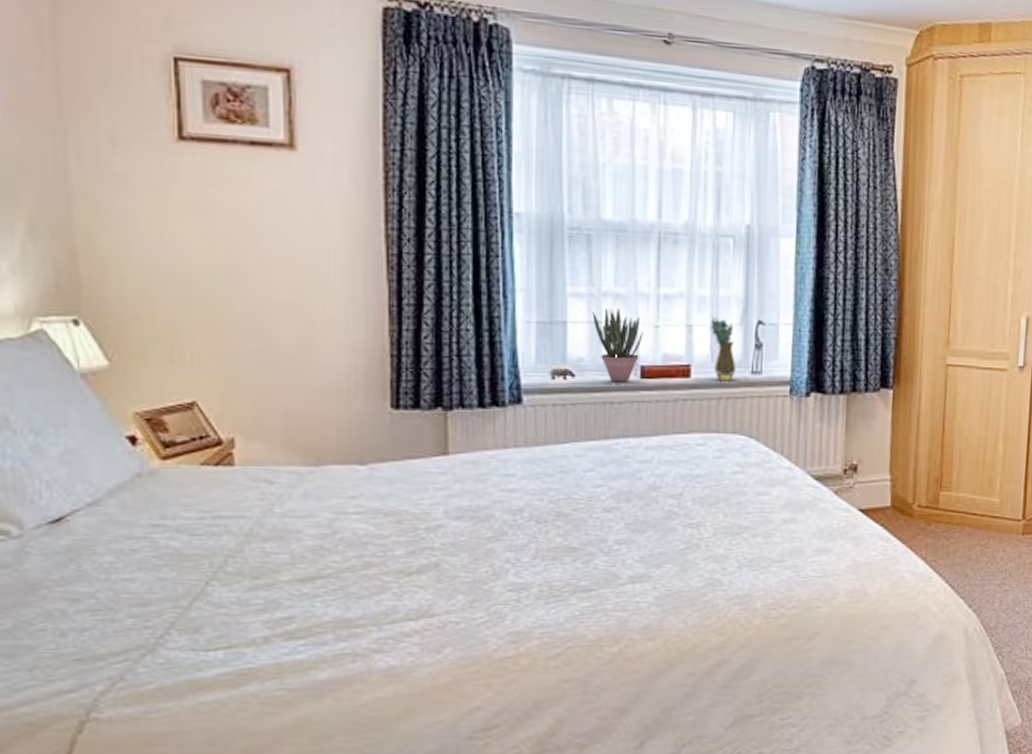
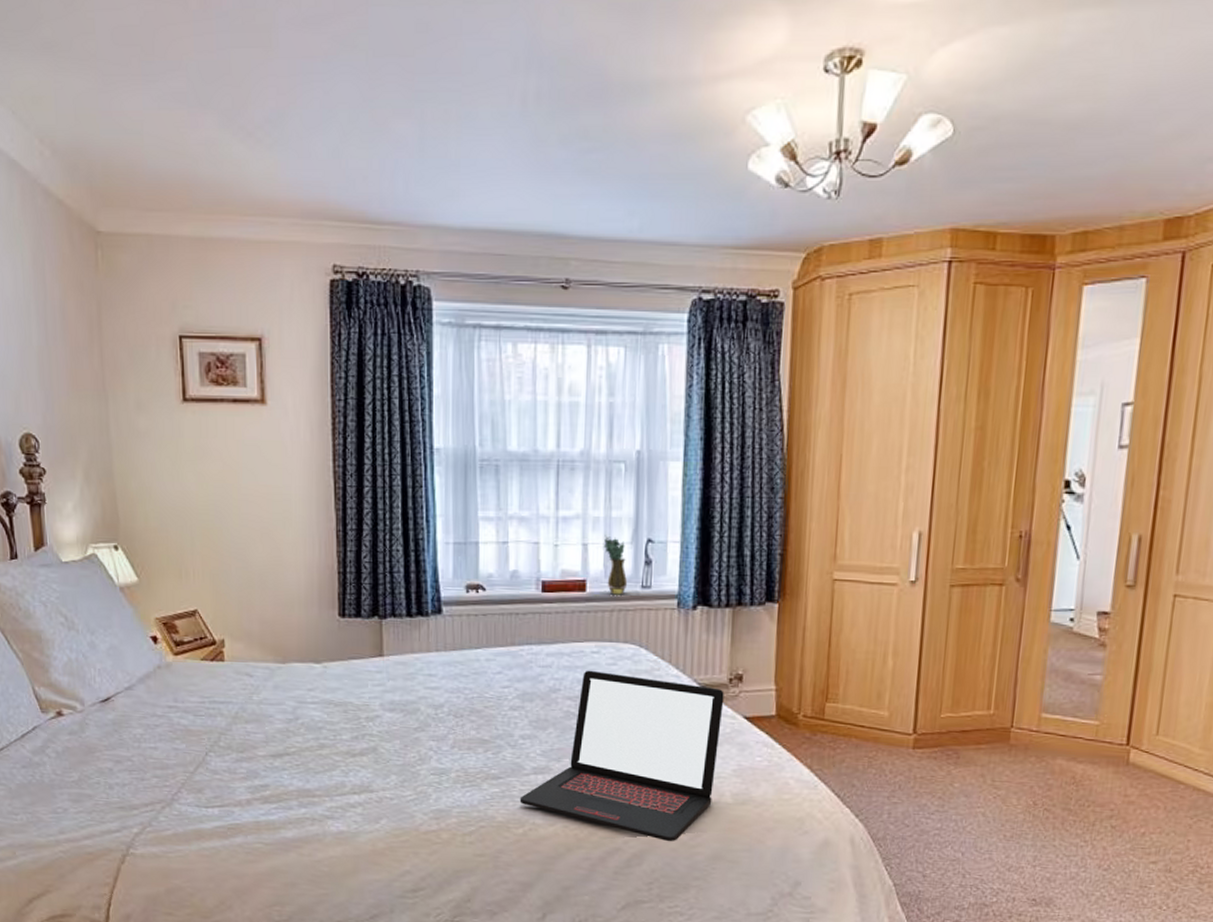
potted plant: present [592,307,643,383] -> none [500,529,544,596]
laptop: none [614,464,839,648] -> present [519,670,724,842]

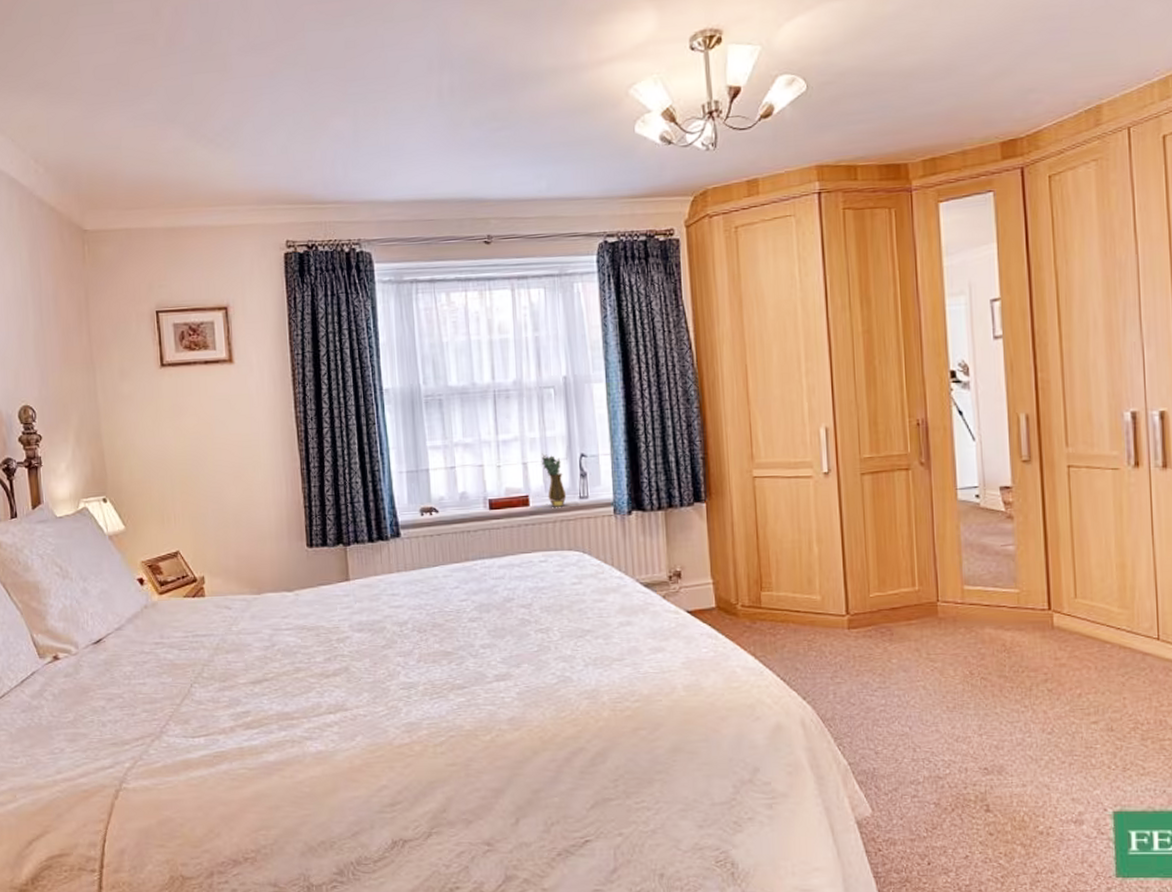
laptop: present [519,670,724,842] -> none [485,578,667,738]

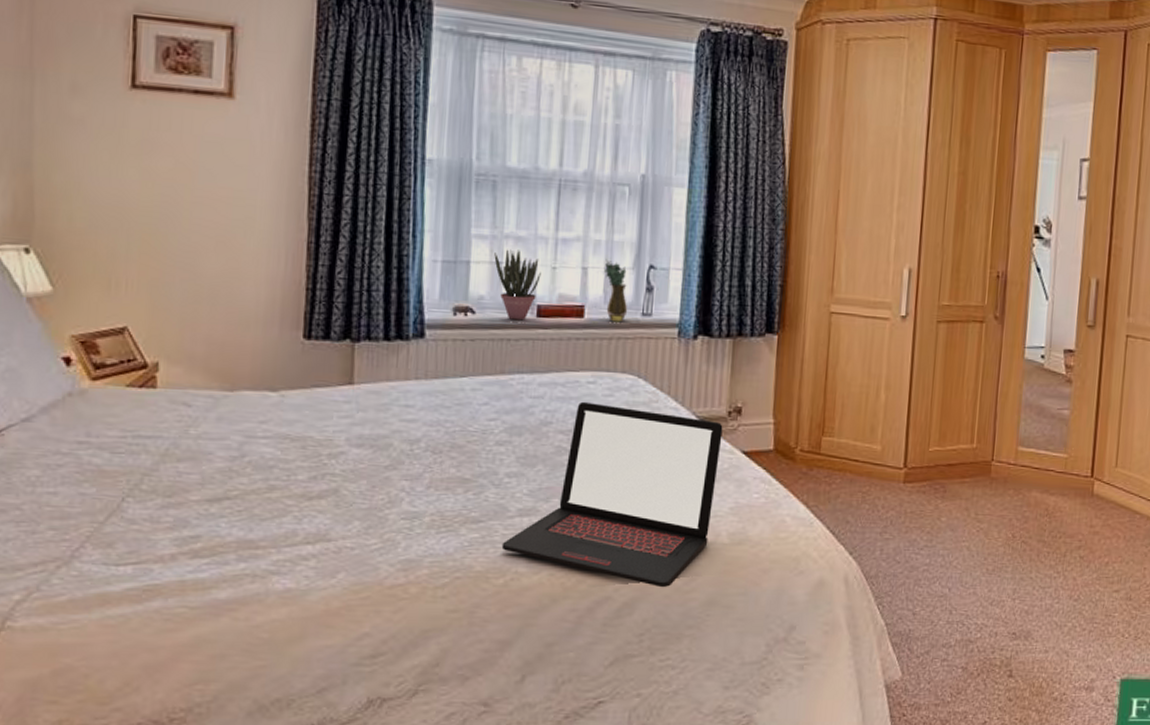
potted plant: none [448,455,489,515] -> present [494,249,541,321]
laptop: none [485,578,667,738] -> present [501,401,723,588]

